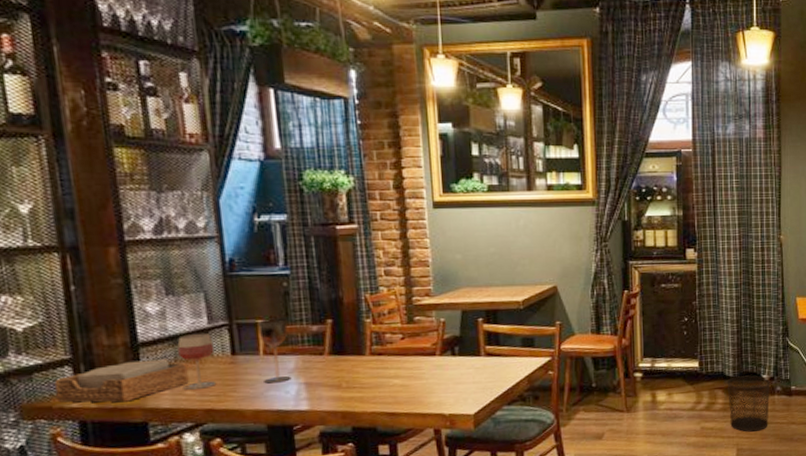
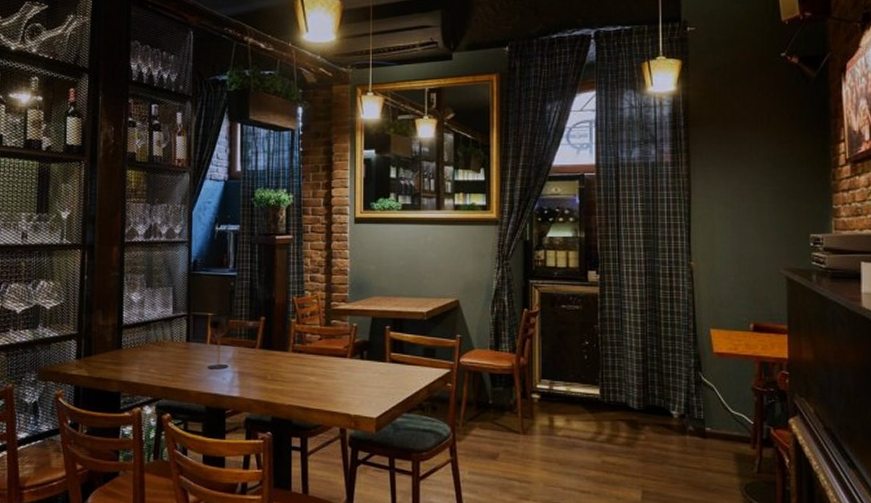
napkin holder: present [54,359,189,403] -> none [63,340,154,374]
wineglass: present [177,333,215,390] -> none [148,320,175,369]
waste bin: present [726,375,771,432] -> none [630,409,681,474]

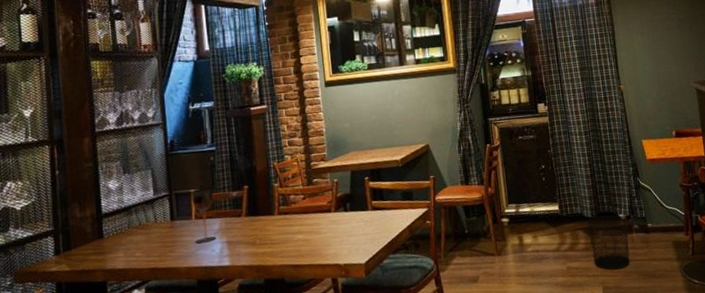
waste bin: none [630,409,681,474] -> present [586,215,630,270]

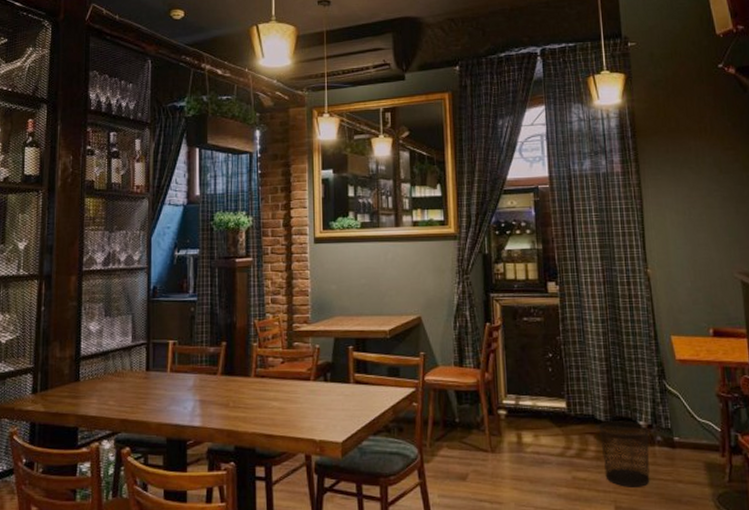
wineglass: present [191,186,217,244] -> none [168,339,191,399]

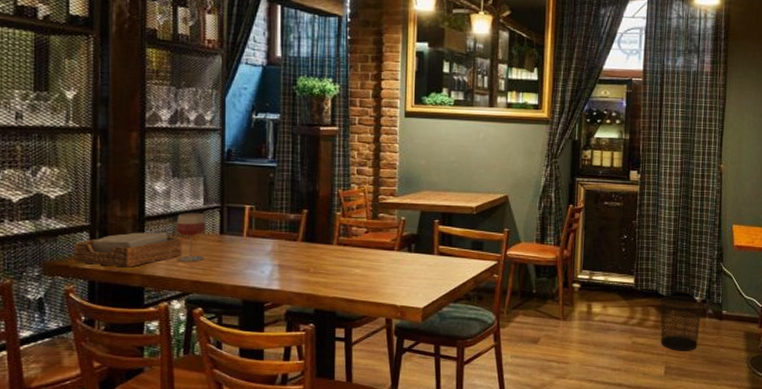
napkin holder: none [18,371,112,408] -> present [74,232,182,268]
wineglass: none [107,350,134,400] -> present [176,212,206,262]

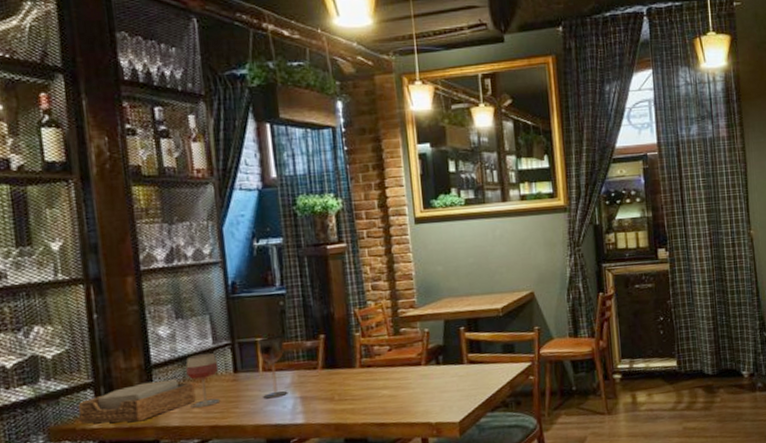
wineglass: none [244,204,270,263] -> present [257,335,288,399]
waste bin: present [660,296,703,351] -> none [706,372,752,431]

